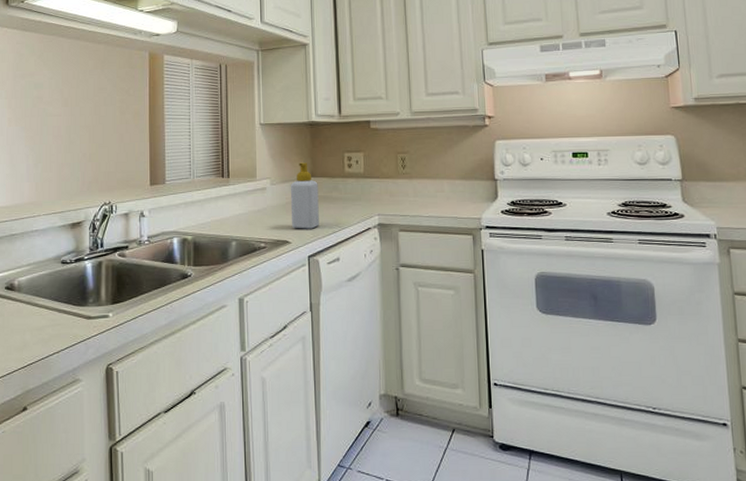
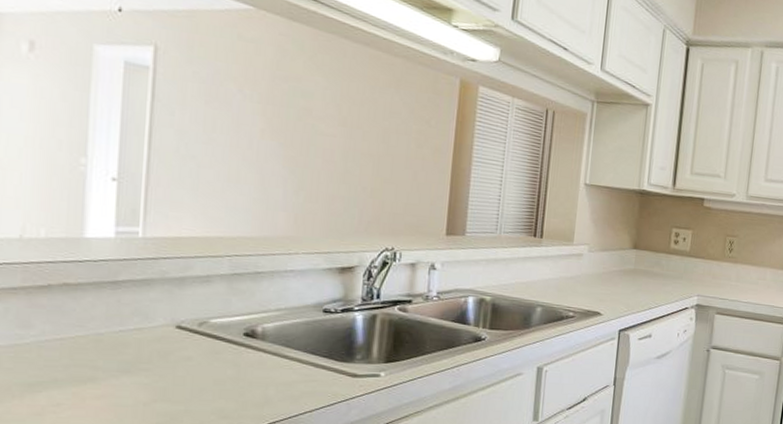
soap bottle: present [290,162,319,229] -> none [606,232,640,303]

